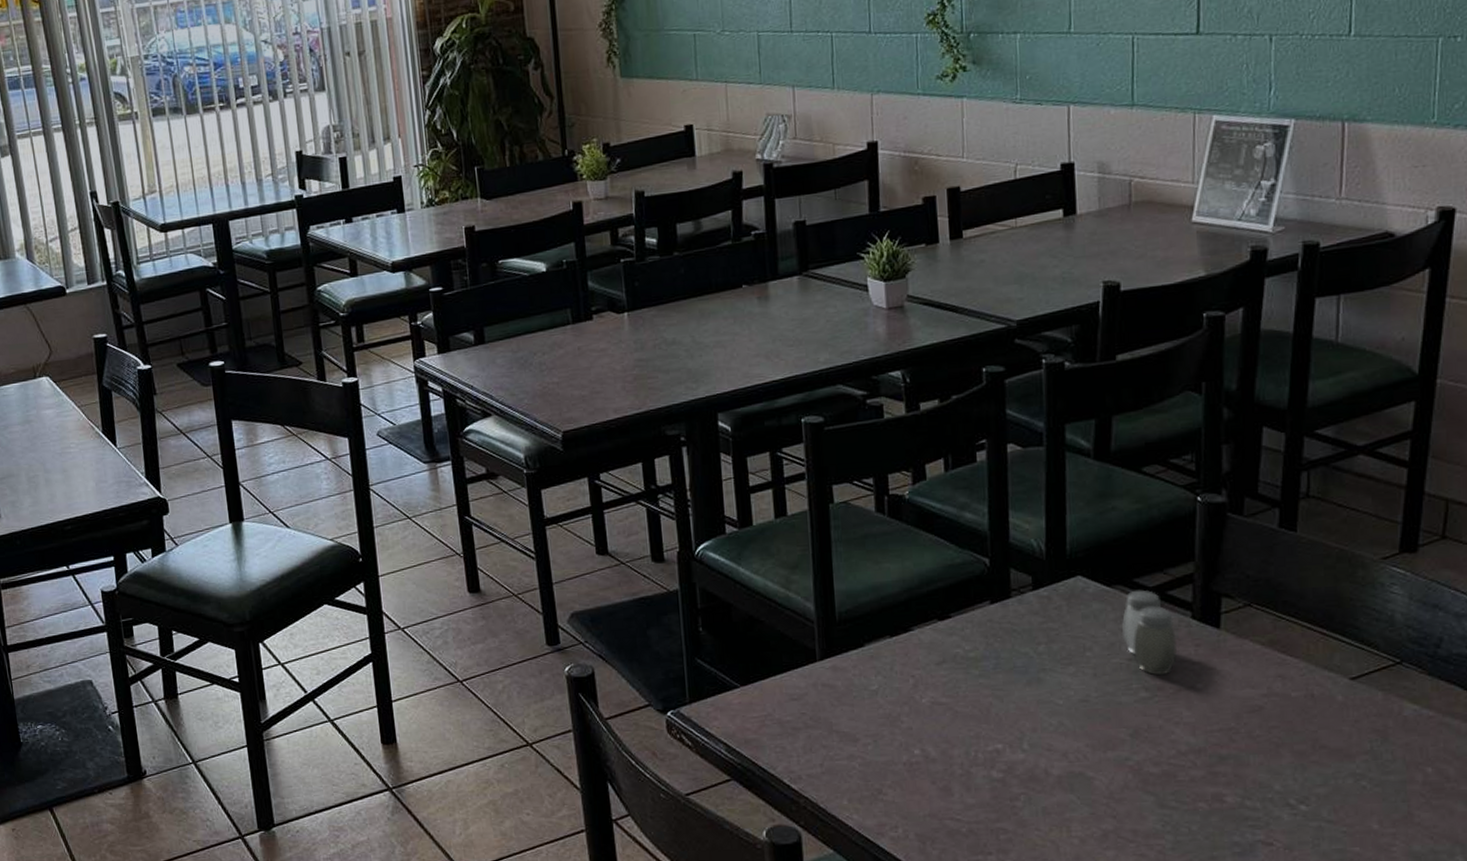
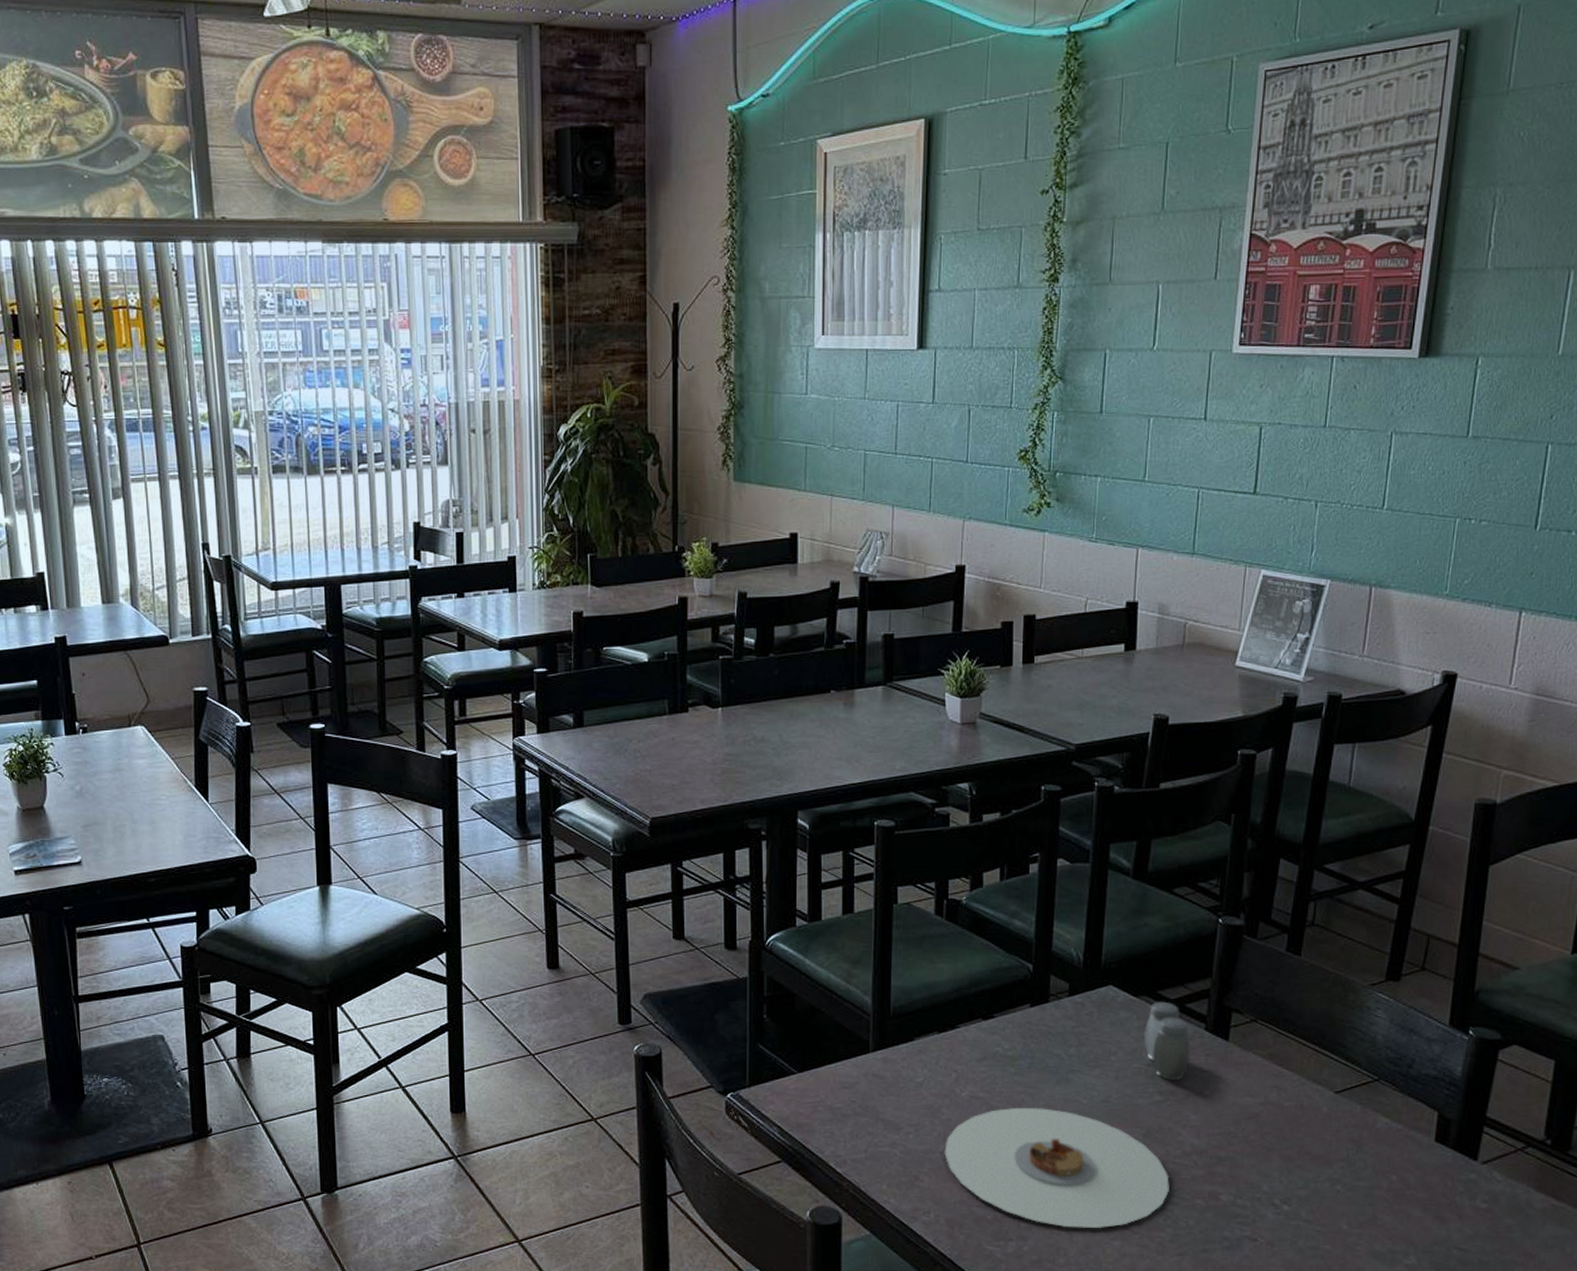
plate: none [908,710,1166,839] -> present [944,1107,1169,1229]

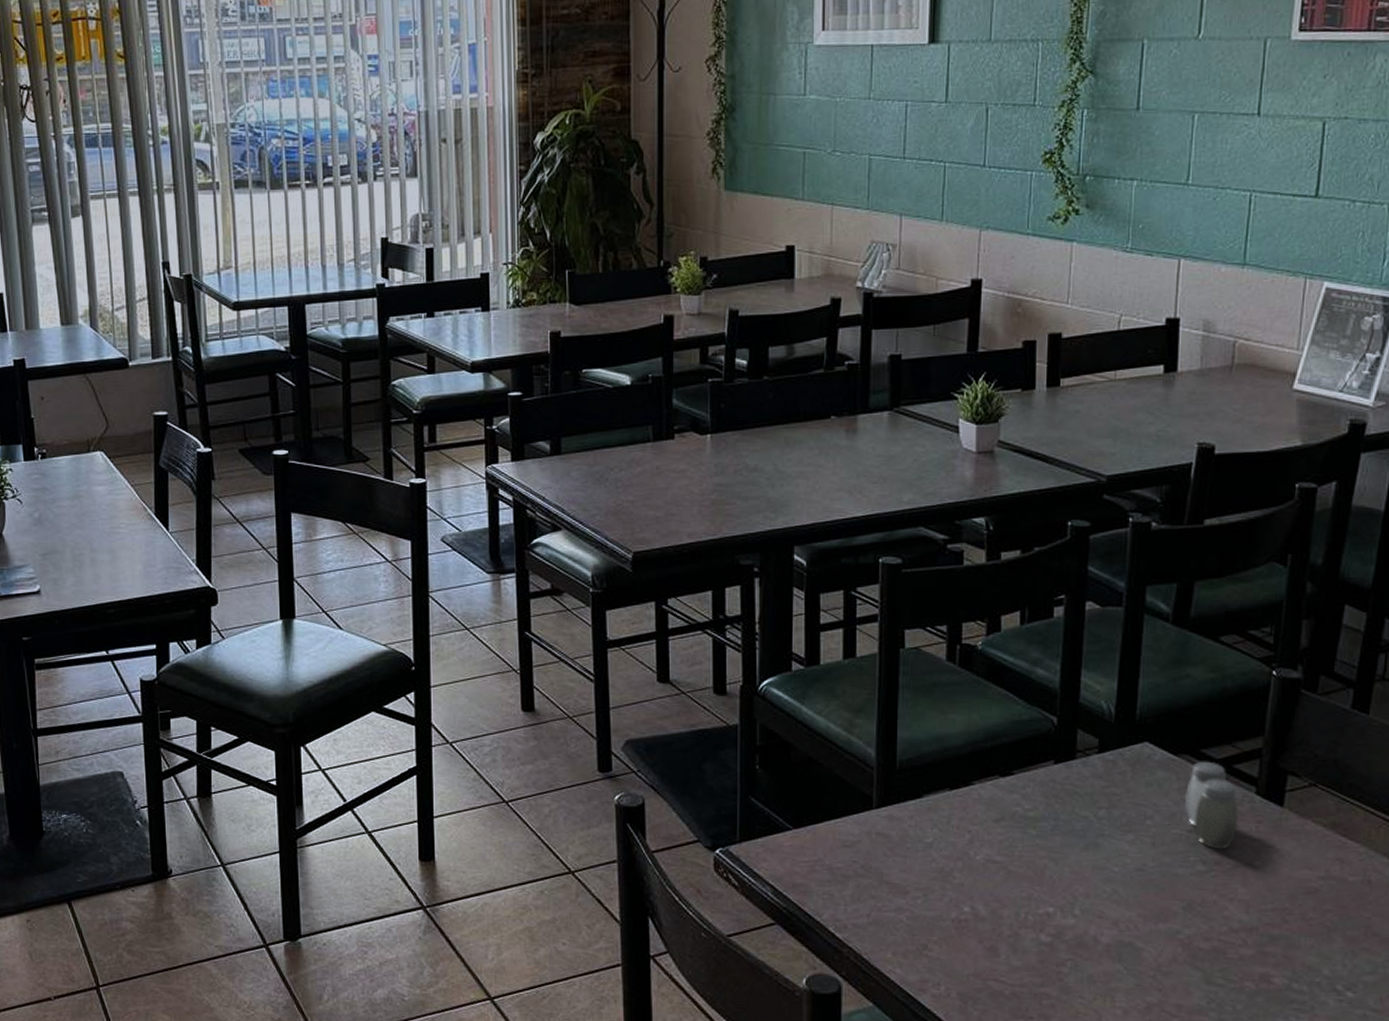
plate: present [944,1107,1169,1229] -> none [956,873,1214,1010]

